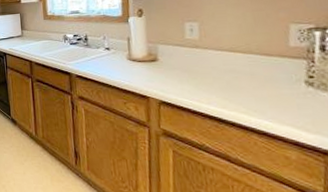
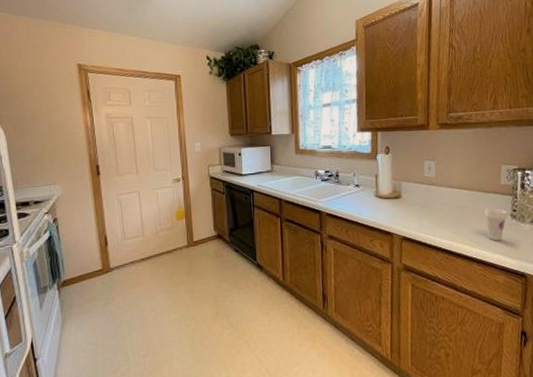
cup: none [267,73,300,111] -> present [485,208,508,241]

